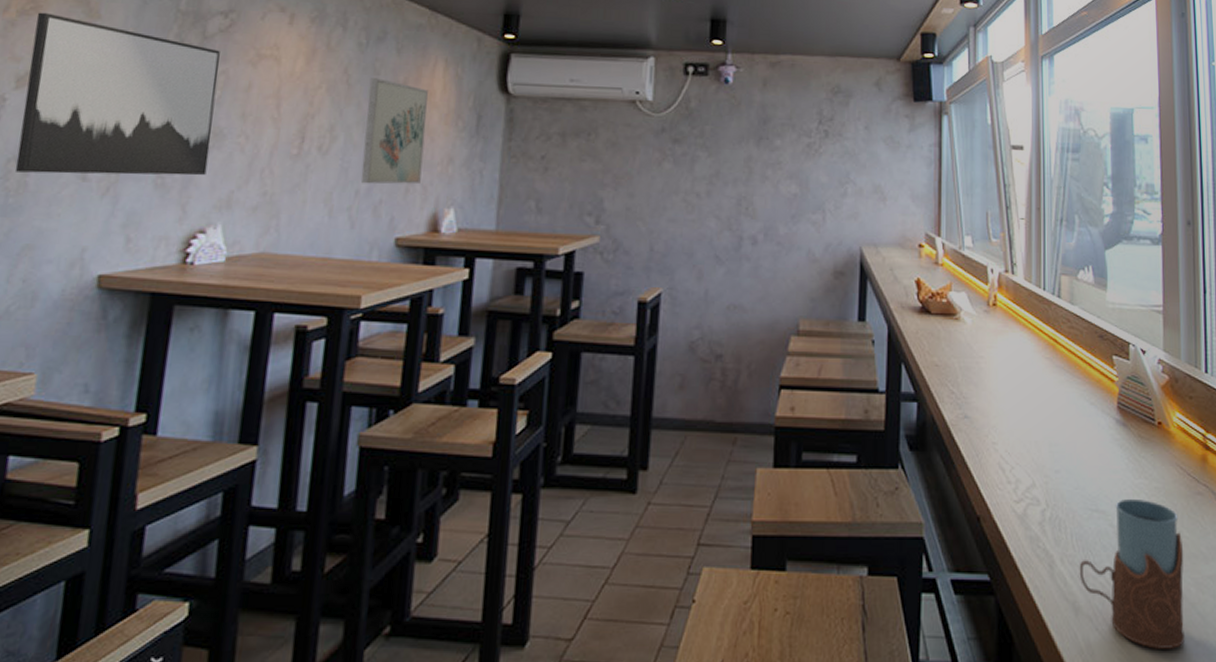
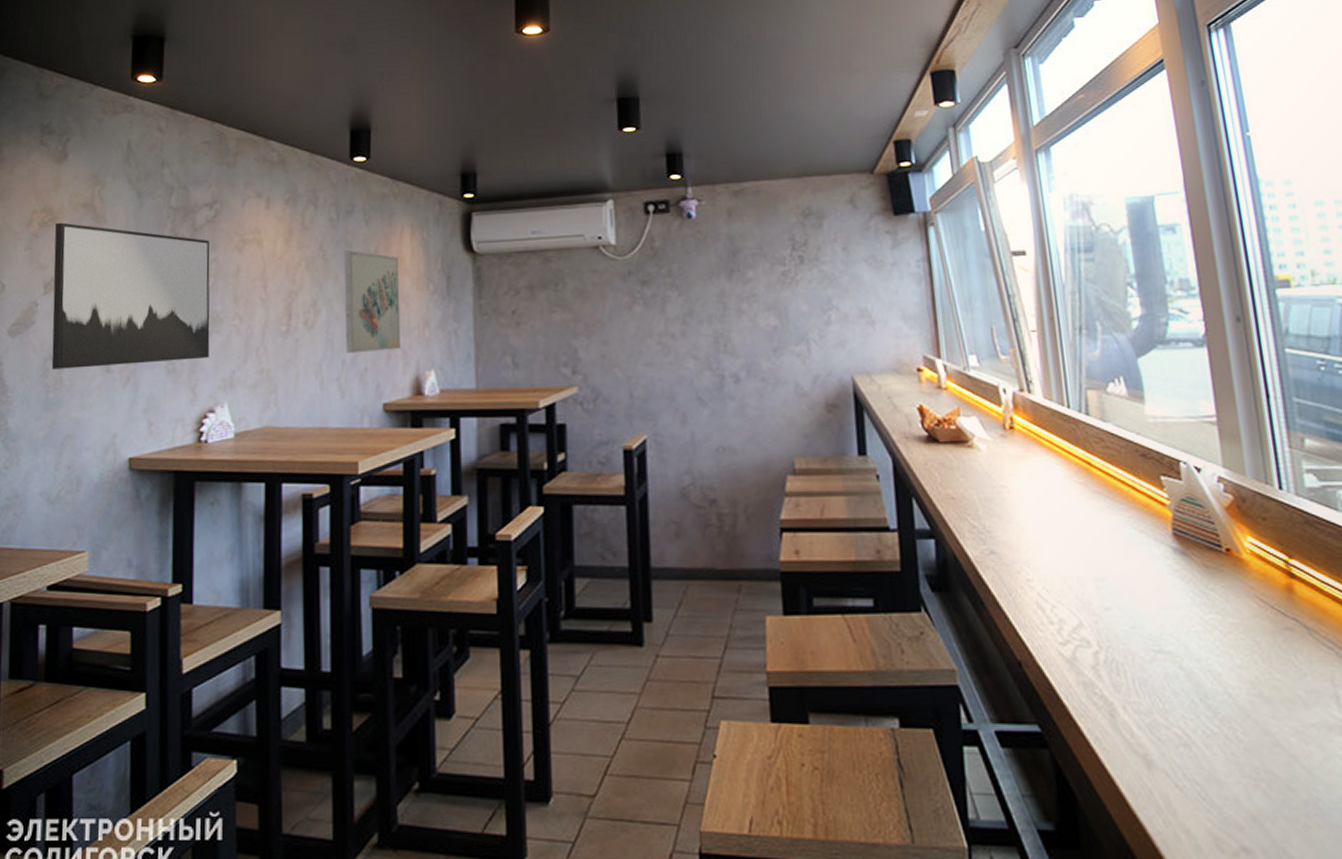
drinking glass: present [1079,498,1186,649] -> none [1146,636,1290,808]

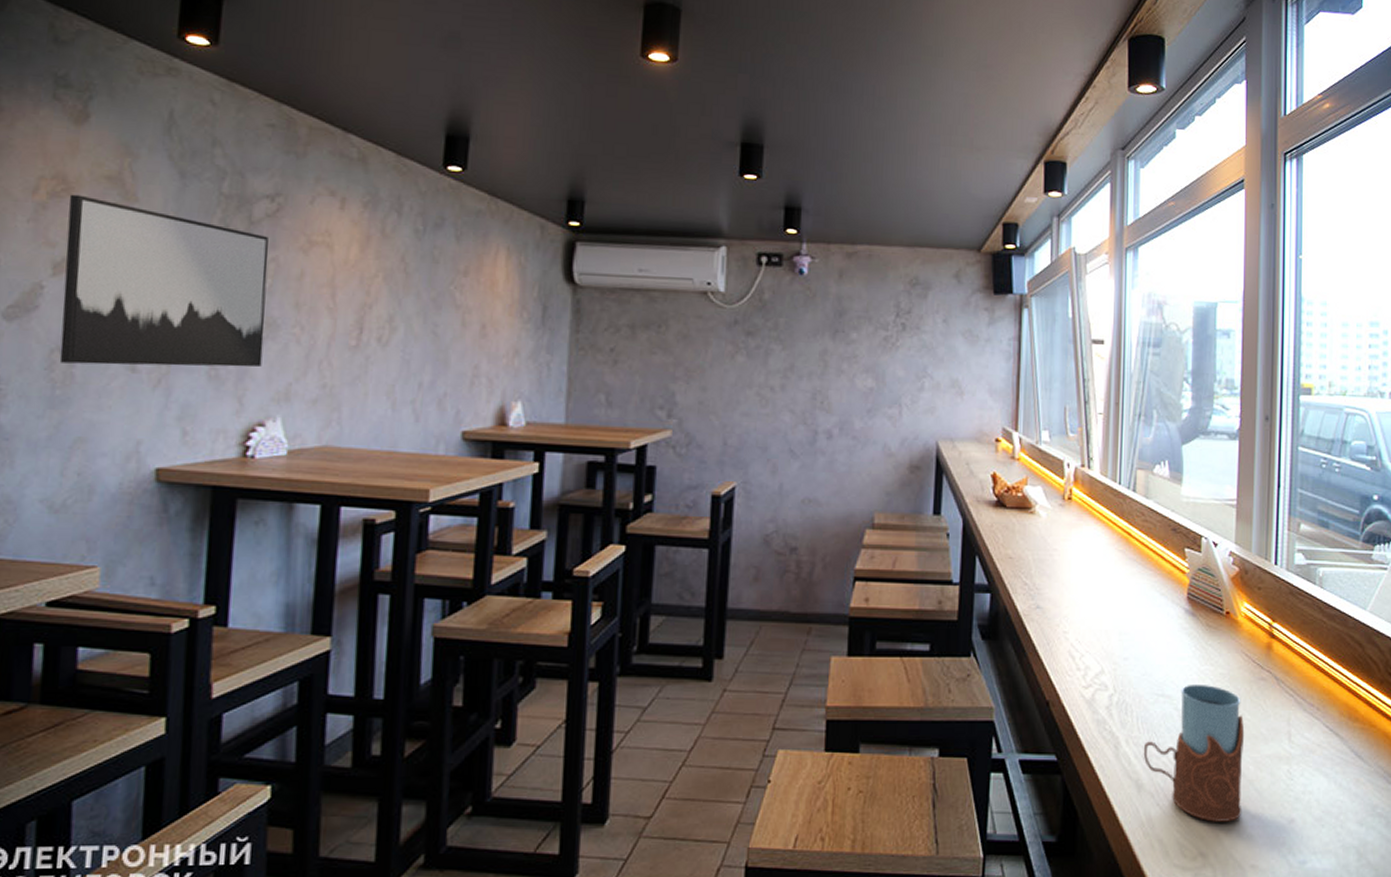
wall art: present [344,250,400,354] -> none [423,266,491,377]
drinking glass: none [1146,636,1290,808] -> present [1143,683,1245,822]

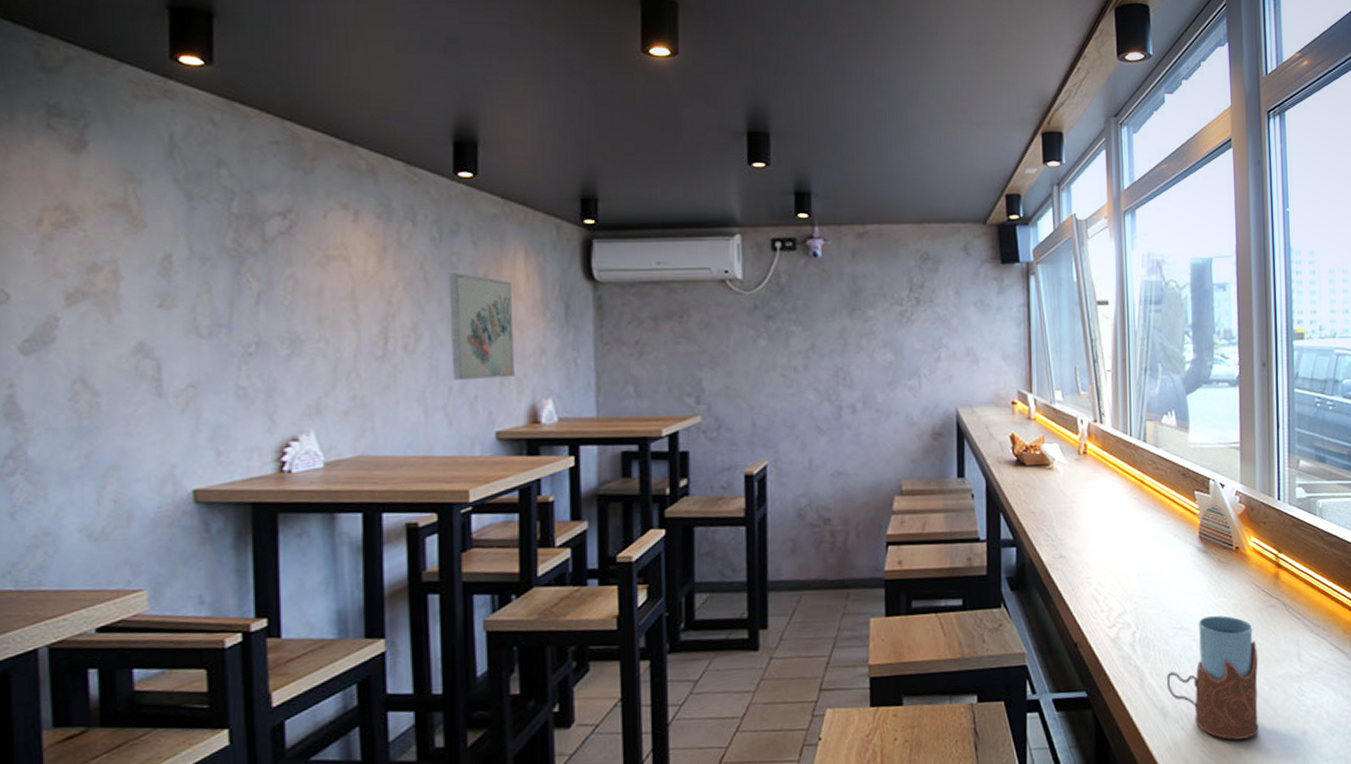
wall art: present [59,194,269,368] -> none [75,224,290,393]
wall art: none [423,266,491,377] -> present [448,273,514,381]

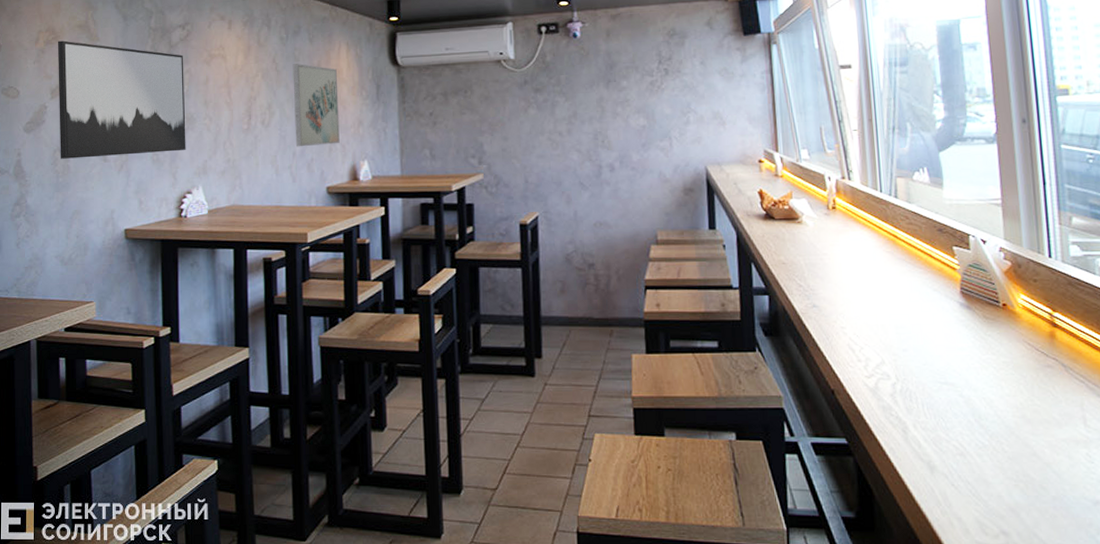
wall art: none [75,224,290,393] -> present [57,40,186,159]
drinking glass: present [1166,615,1260,740] -> none [932,372,1042,502]

